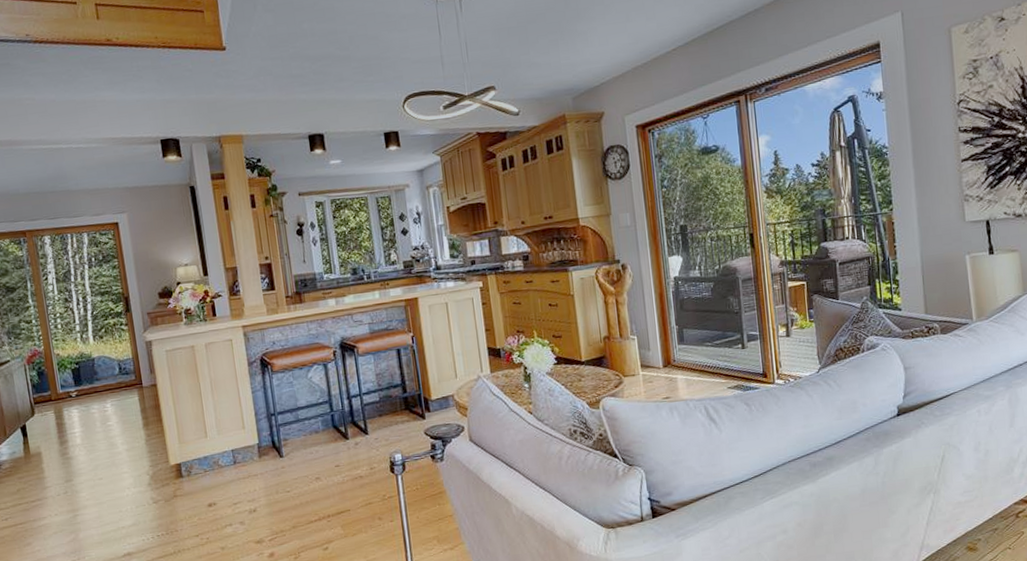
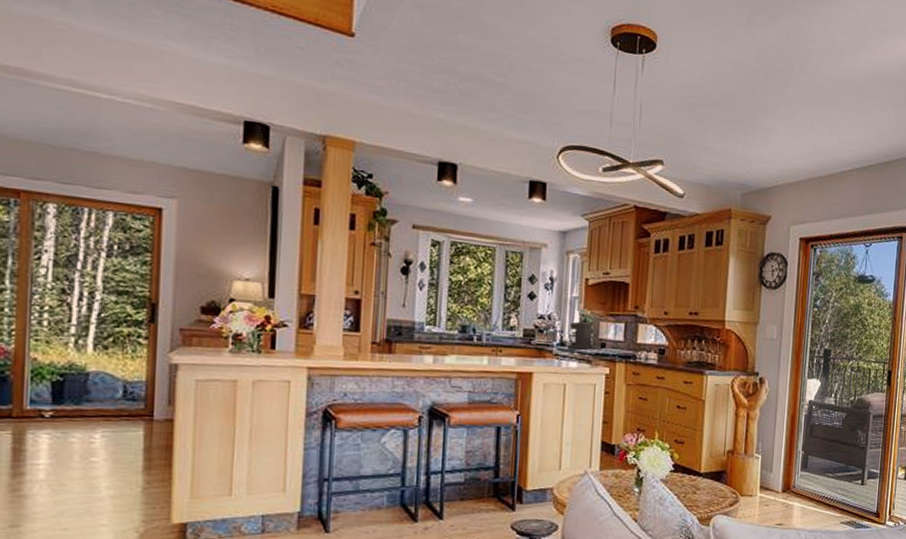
coffee maker: none [441,244,463,272] -> present [566,321,593,350]

